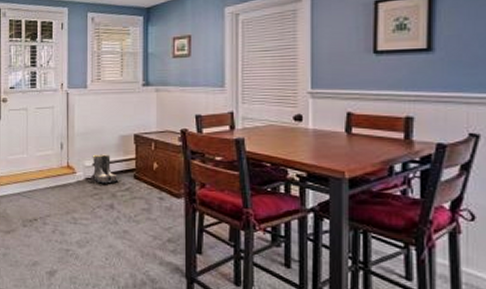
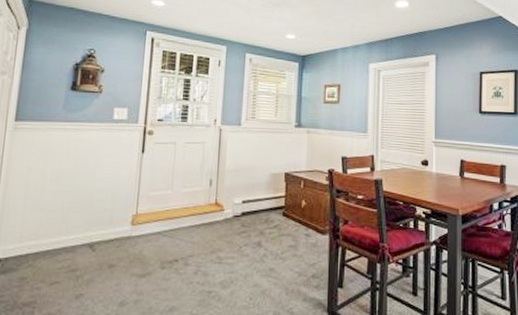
boots: present [92,154,119,184] -> none [242,191,268,221]

